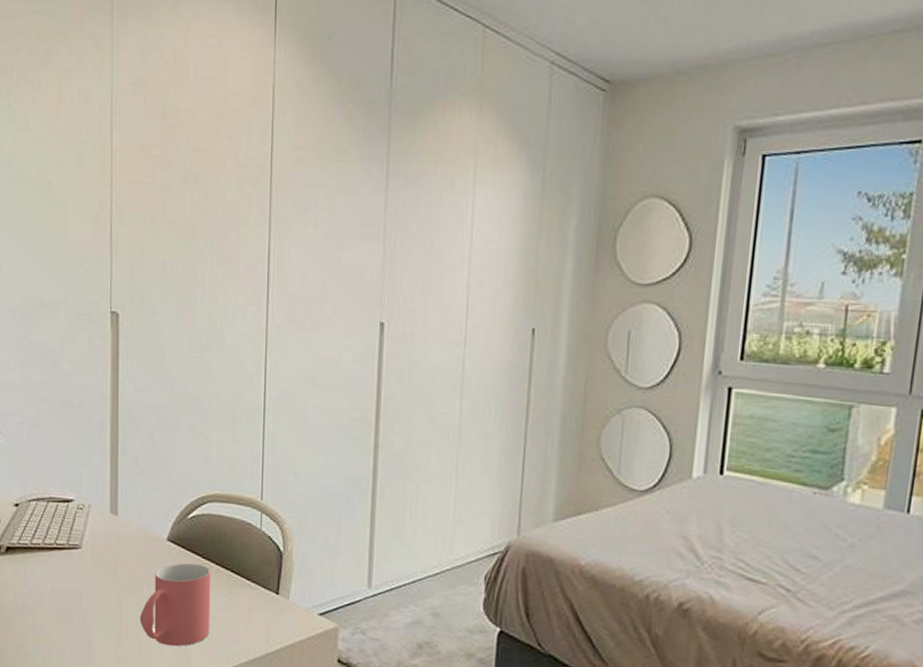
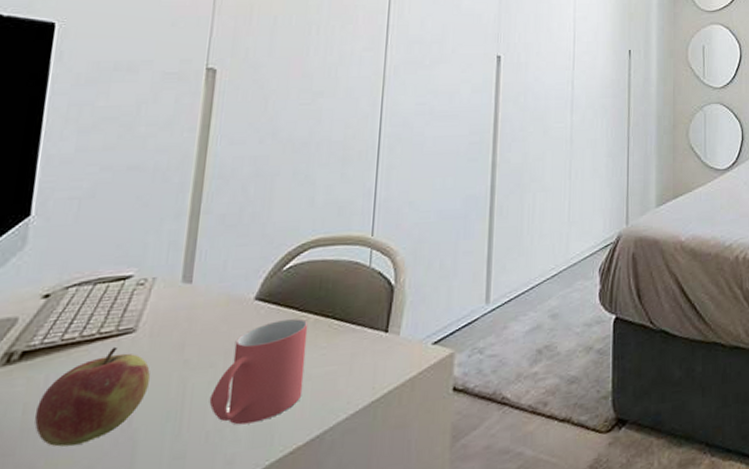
apple: none [21,557,95,630] -> present [34,346,150,447]

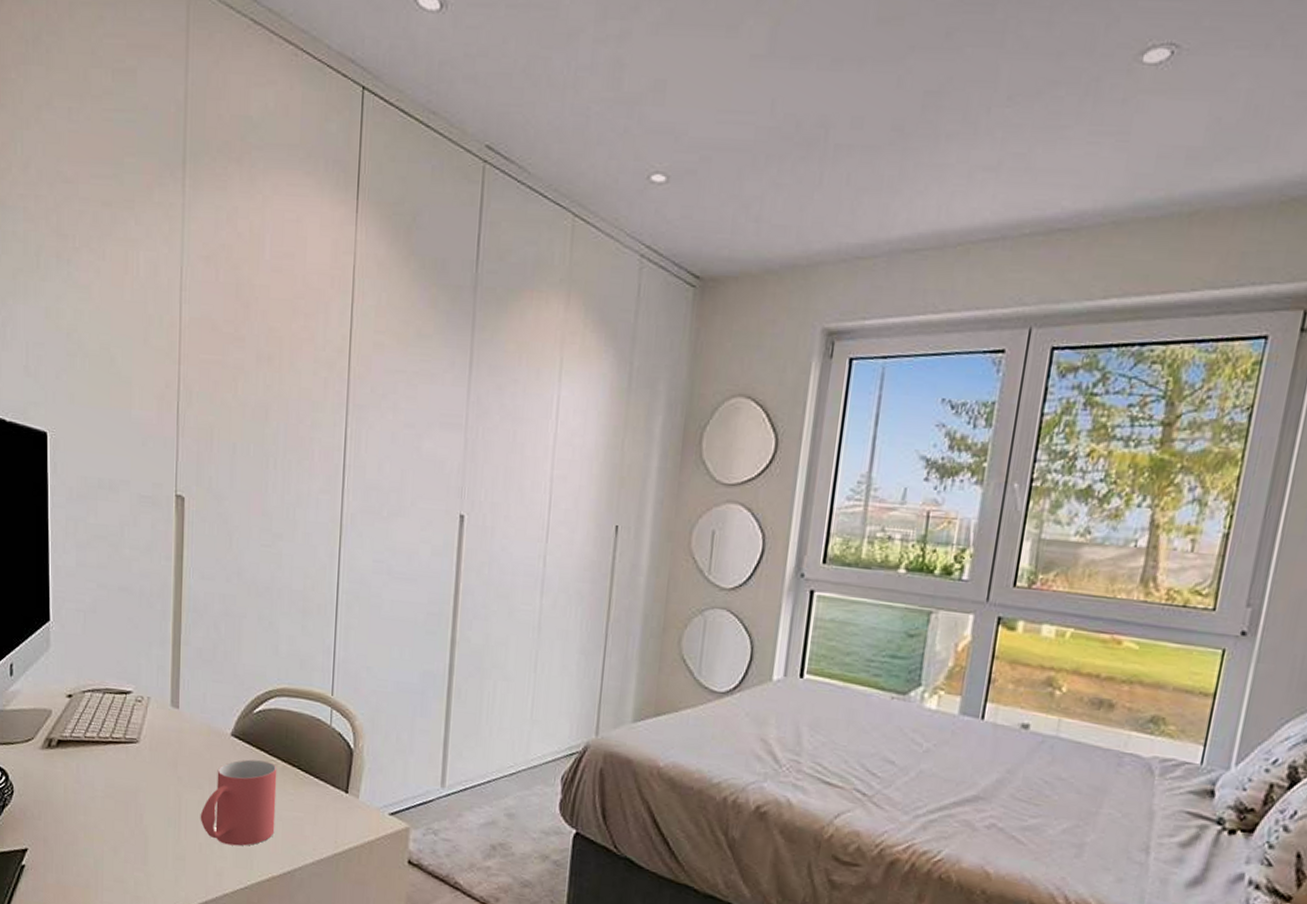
apple: present [34,346,150,447] -> none [73,752,153,828]

